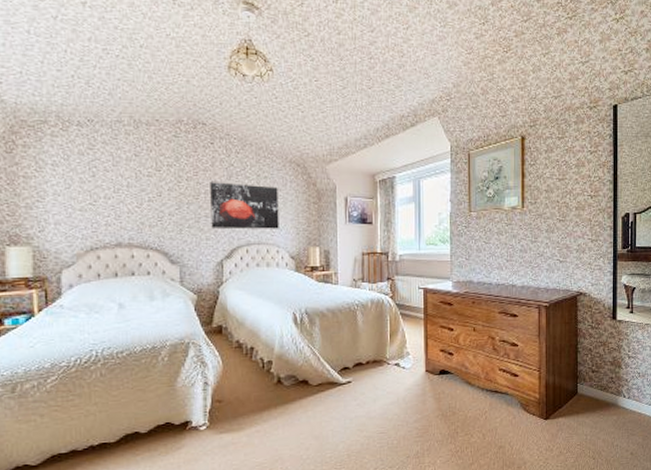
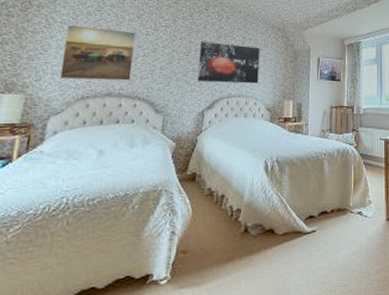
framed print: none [59,166,139,230] -> present [59,24,136,81]

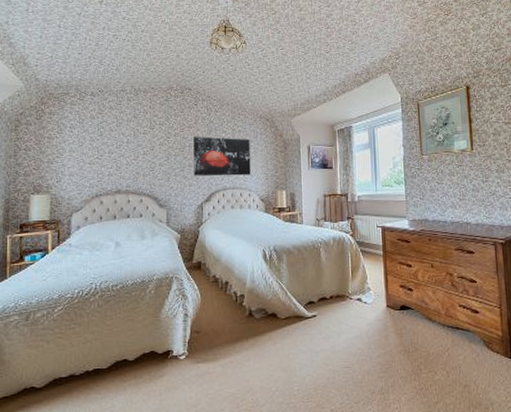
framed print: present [59,24,136,81] -> none [75,128,135,180]

